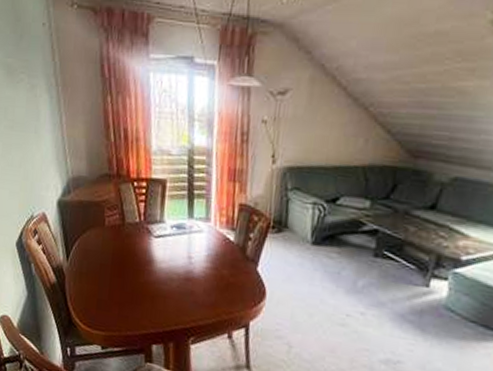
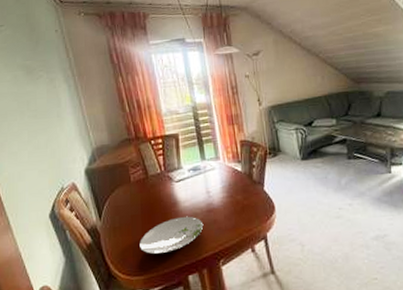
plate: none [105,278,179,315] -> present [140,216,204,255]

